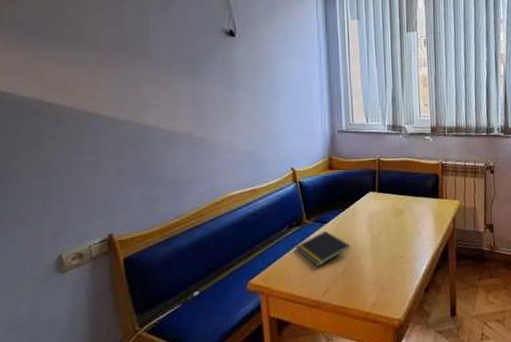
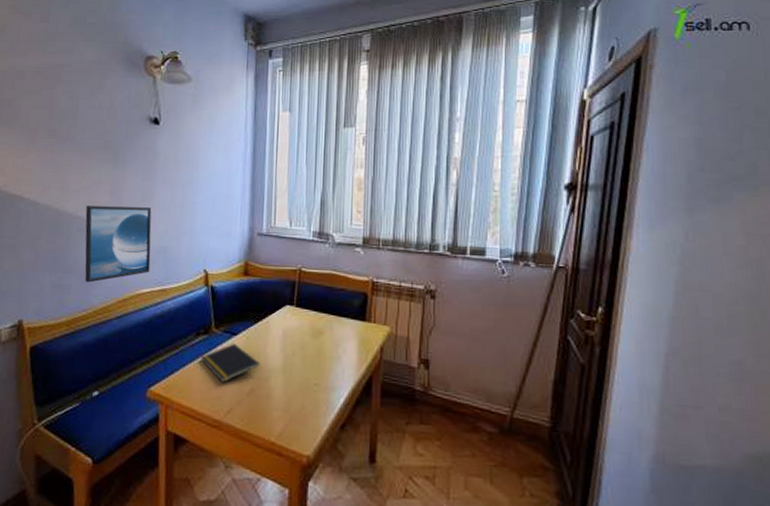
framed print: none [168,114,239,191] -> present [84,206,152,283]

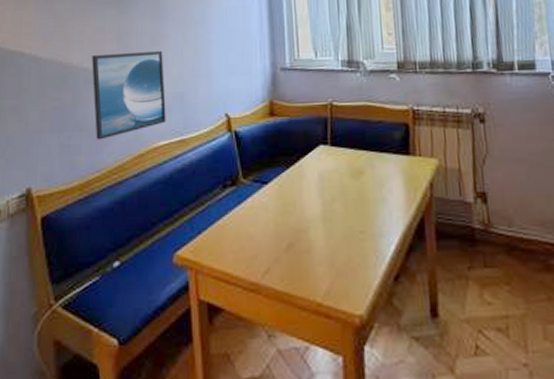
notepad: present [200,343,260,383] -> none [229,192,297,239]

